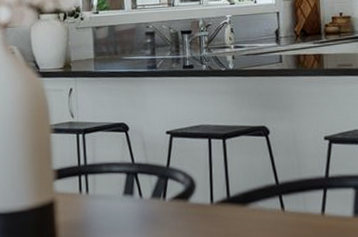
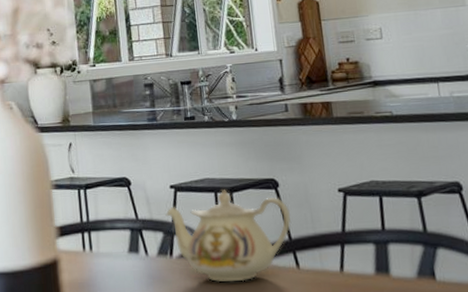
teapot: none [160,136,280,224] -> present [165,190,292,282]

